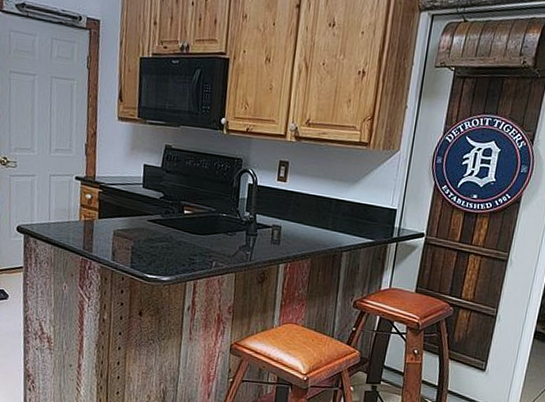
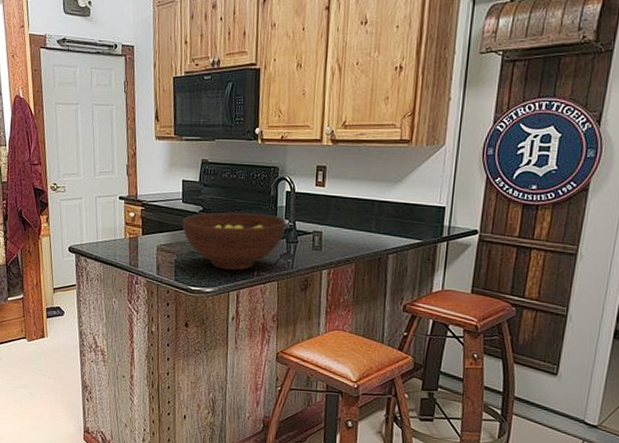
fruit bowl: none [141,199,247,260] -> present [182,212,287,270]

